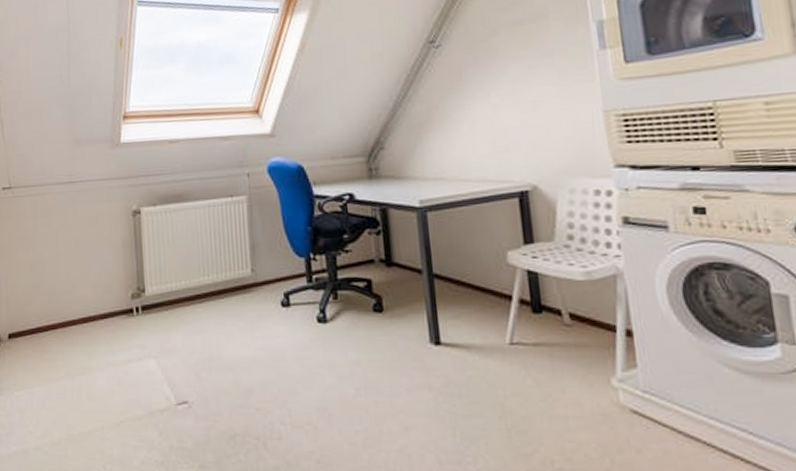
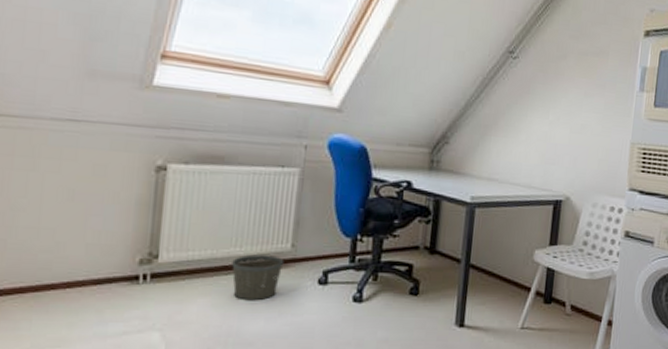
basket: none [203,281,248,327] -> present [232,254,285,301]

